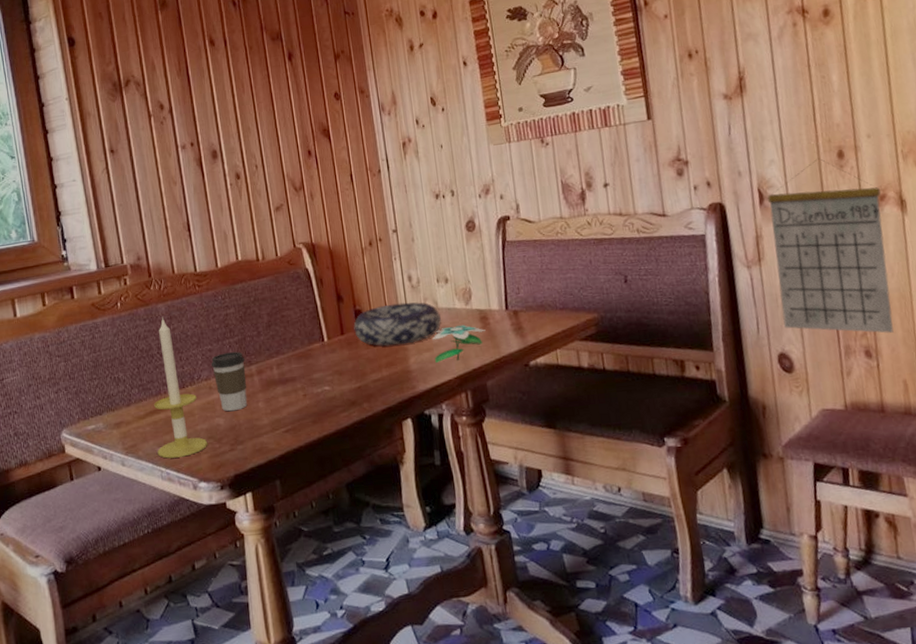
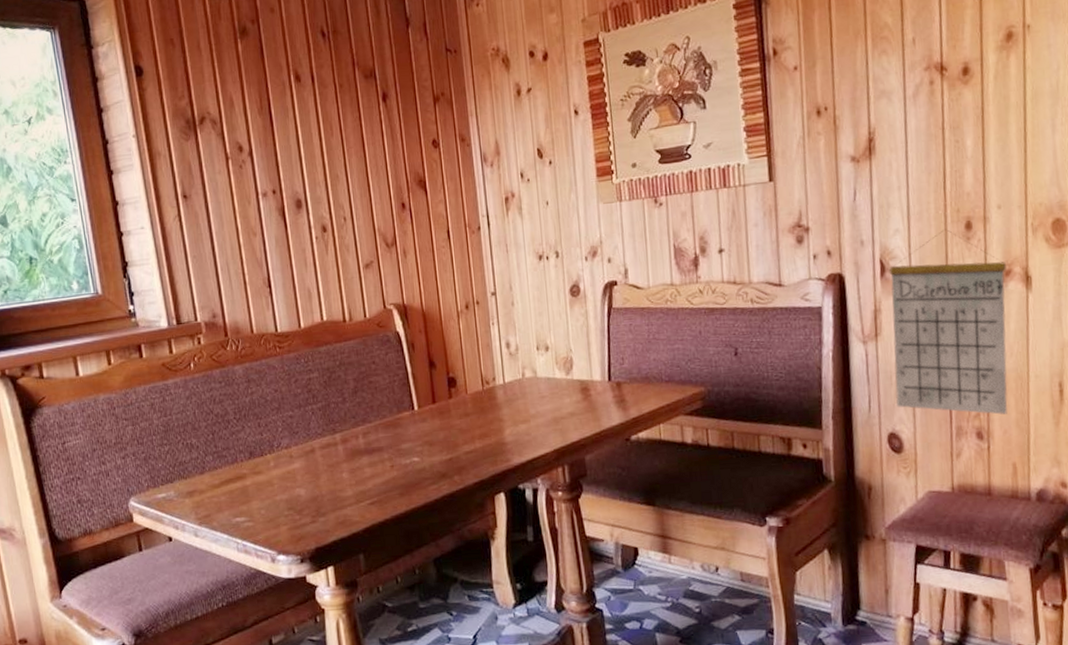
candle: present [153,317,208,458] -> none [229,380,288,530]
coffee cup: present [211,351,248,412] -> none [292,419,331,482]
decorative bowl: present [353,302,441,347] -> none [446,370,540,417]
flower: present [432,324,486,363] -> none [530,395,586,435]

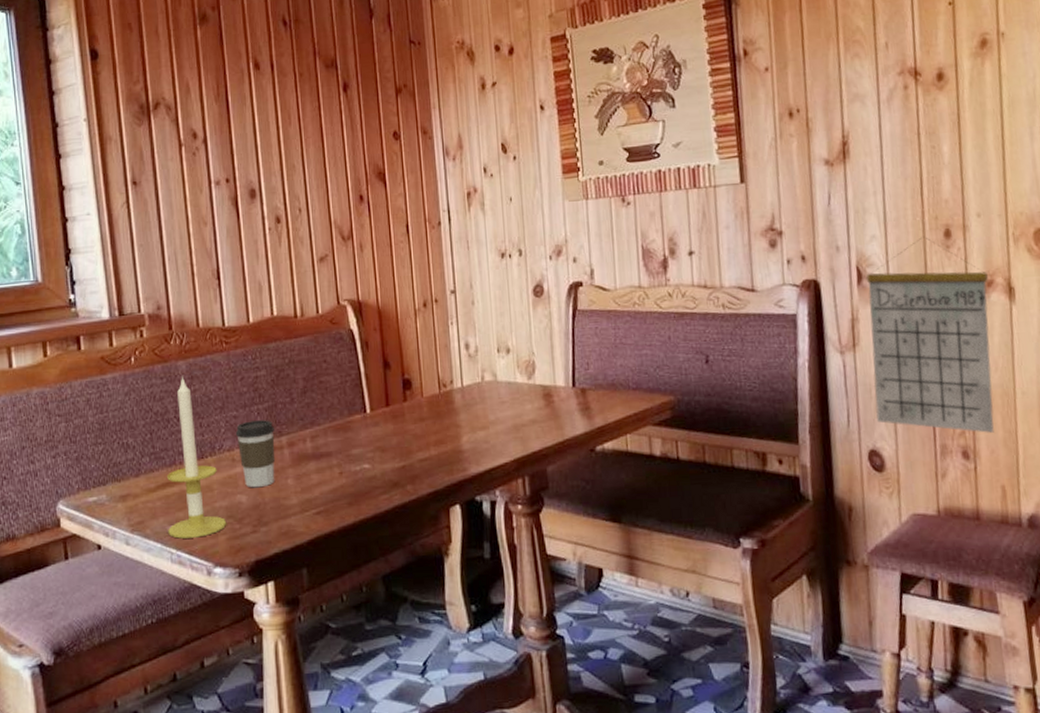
candle: none [229,380,288,530] -> present [166,376,227,539]
coffee cup: none [292,419,331,482] -> present [235,420,276,488]

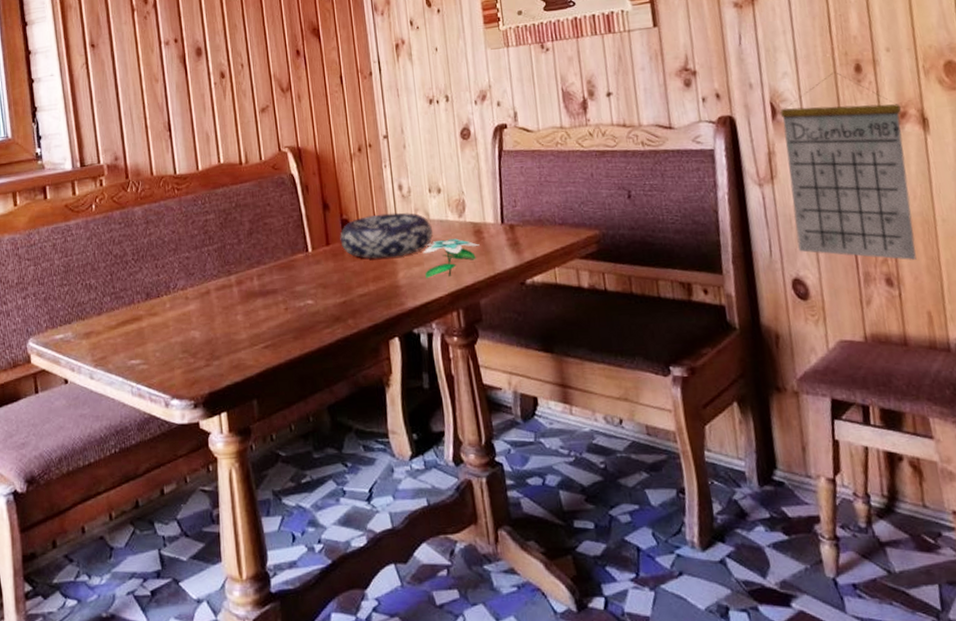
candle: present [166,376,227,539] -> none [126,221,182,373]
coffee cup: present [235,420,276,488] -> none [188,260,226,324]
decorative bowl: none [401,373,500,422] -> present [340,212,433,259]
flower: none [489,401,549,443] -> present [423,238,480,278]

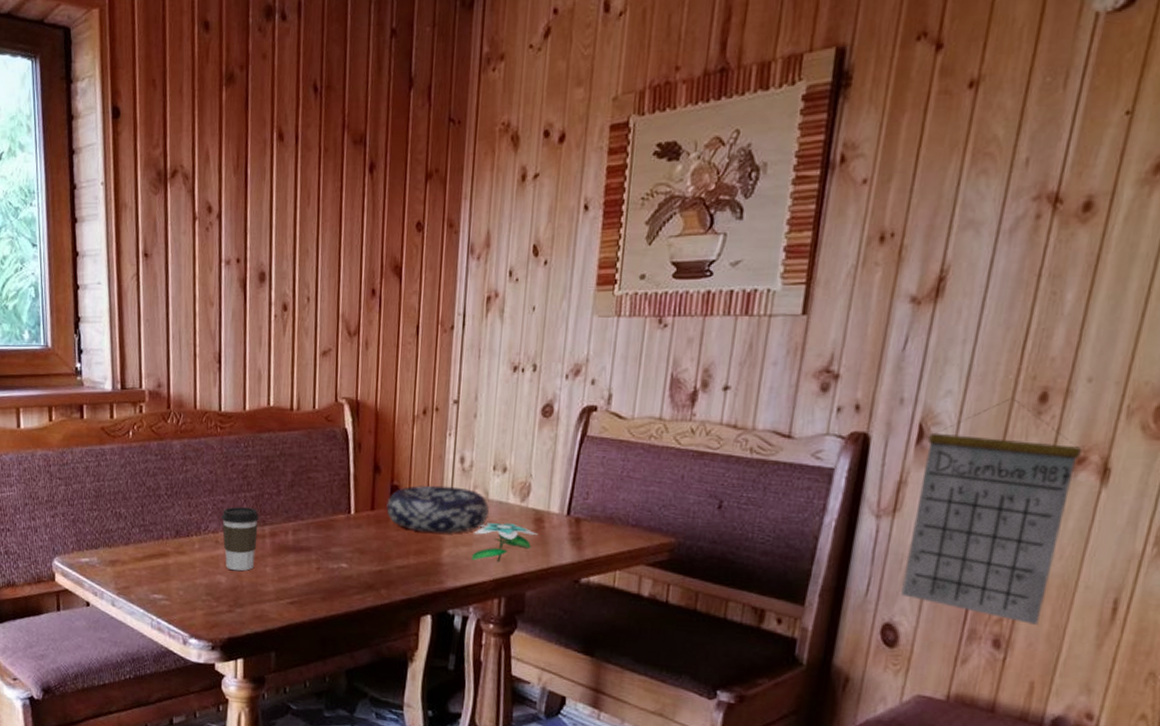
coffee cup: none [188,260,226,324] -> present [221,507,259,572]

